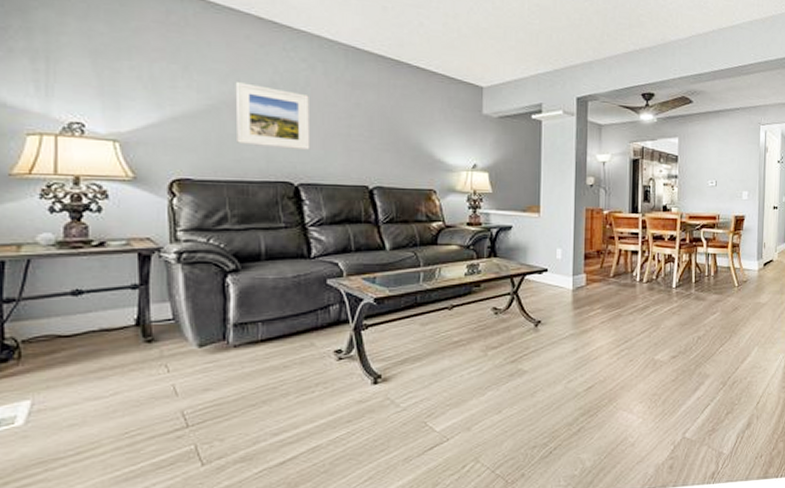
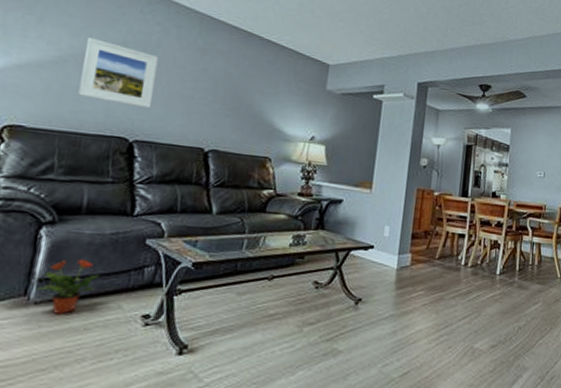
potted plant: none [232,302,288,355] -> present [35,259,99,314]

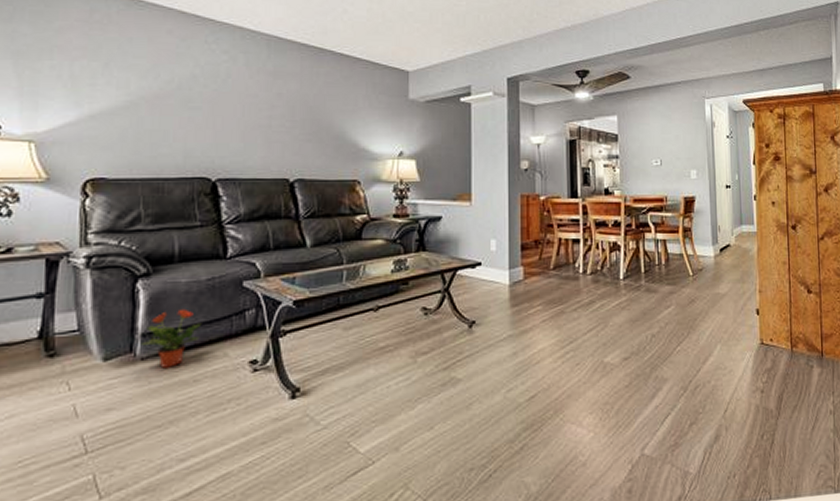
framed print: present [78,37,159,108] -> none [154,77,230,143]

